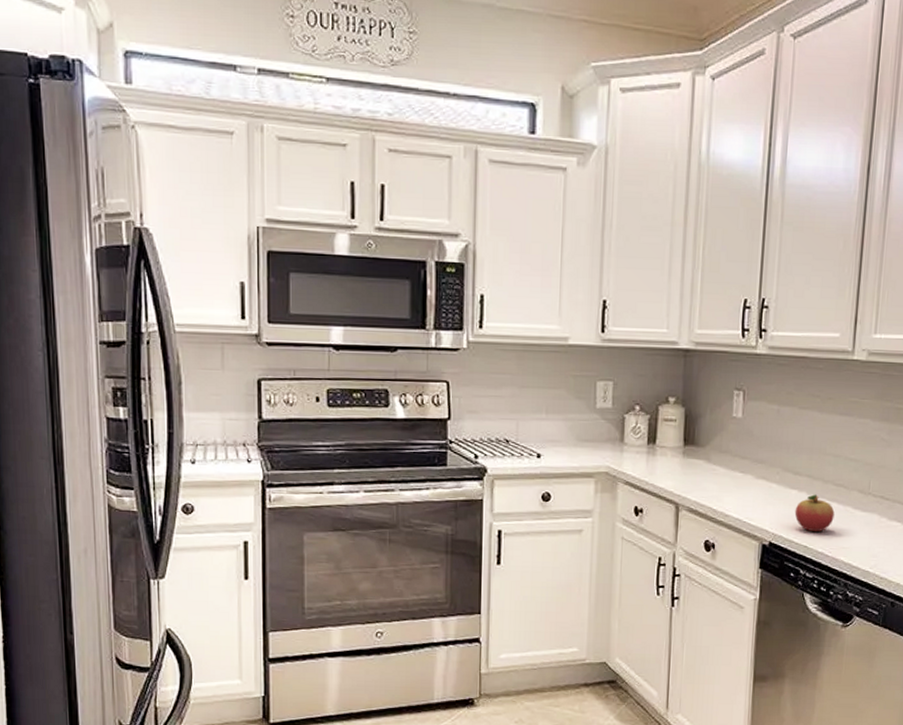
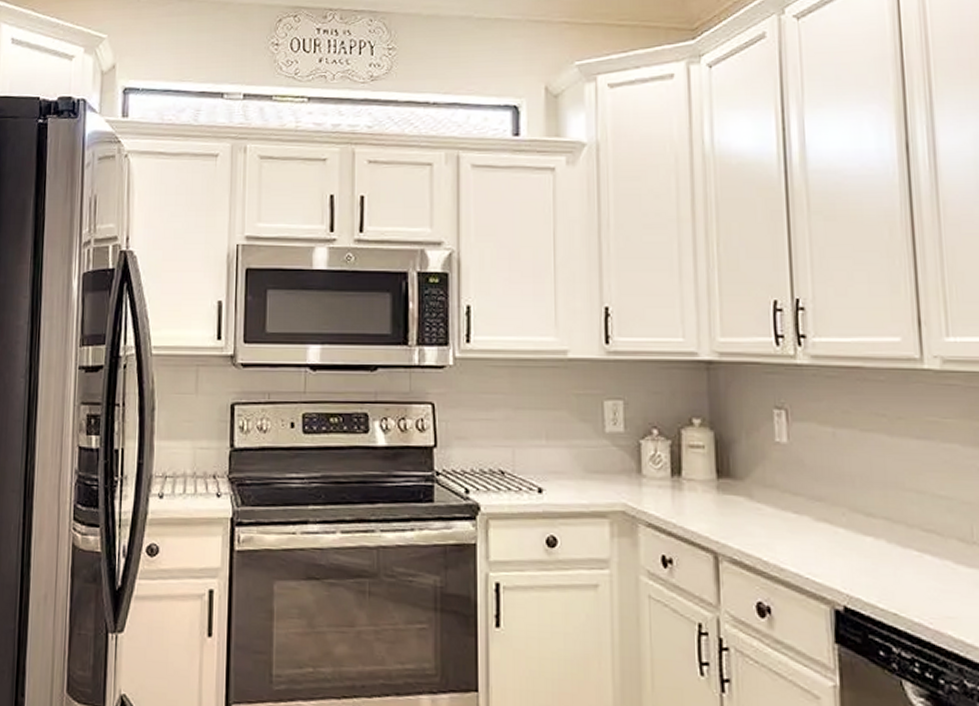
fruit: present [794,494,835,533] -> none [873,543,930,595]

